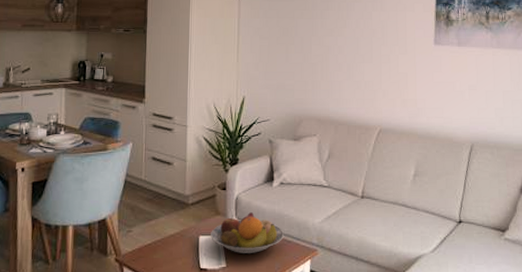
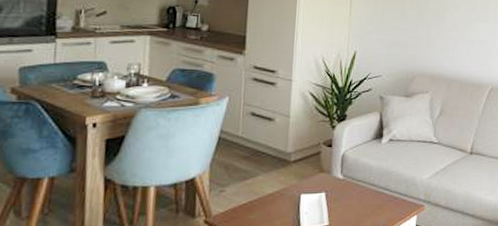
fruit bowl: present [211,212,283,254] -> none [313,169,391,212]

